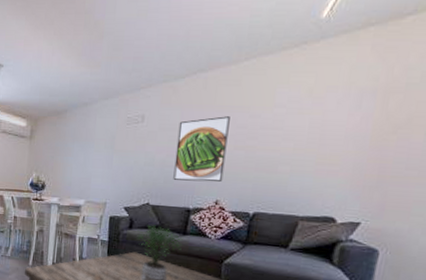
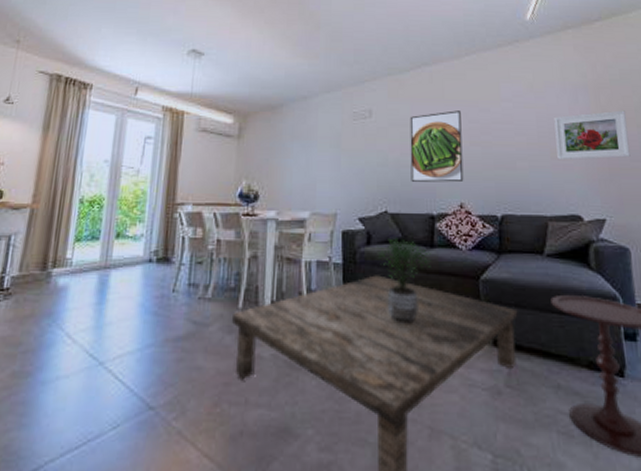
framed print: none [323,116,415,166] -> present [554,110,631,160]

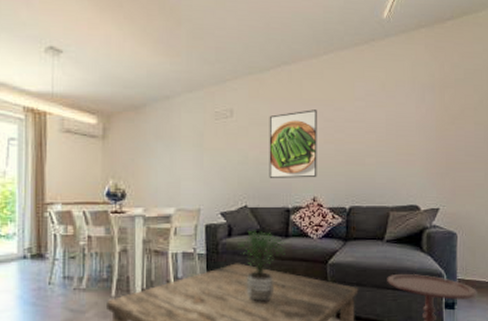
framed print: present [554,110,631,160] -> none [402,108,466,156]

